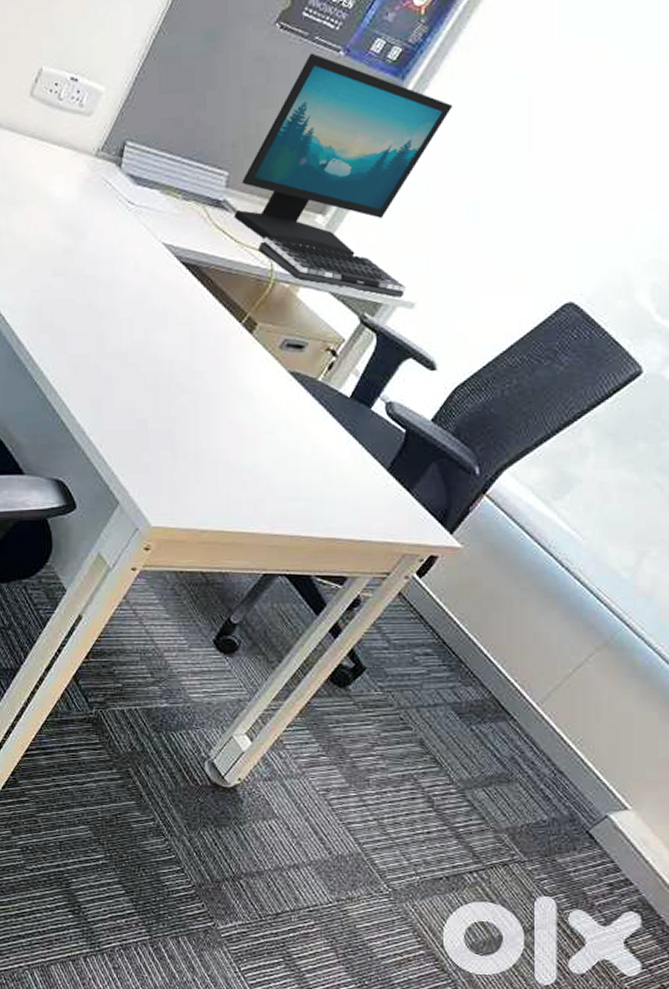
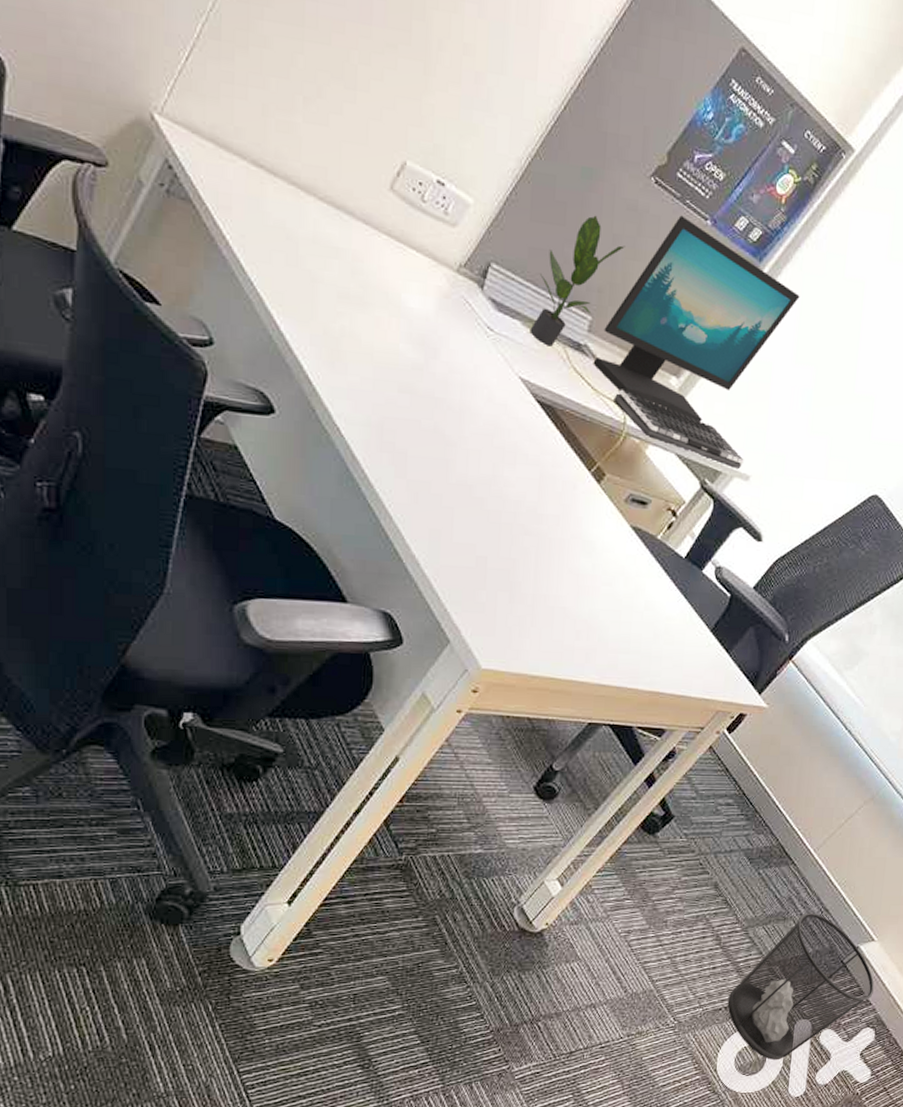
potted plant: none [168,74,256,209] -> present [530,215,625,347]
waste bin: none [449,774,634,940] -> present [727,912,874,1060]

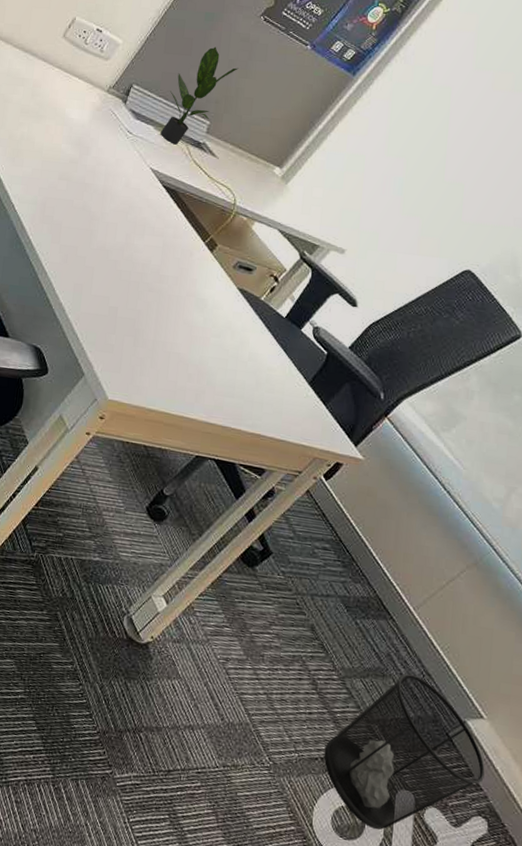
computer monitor: present [593,215,800,422] -> none [209,43,390,204]
computer keyboard: present [613,389,744,469] -> none [226,177,340,243]

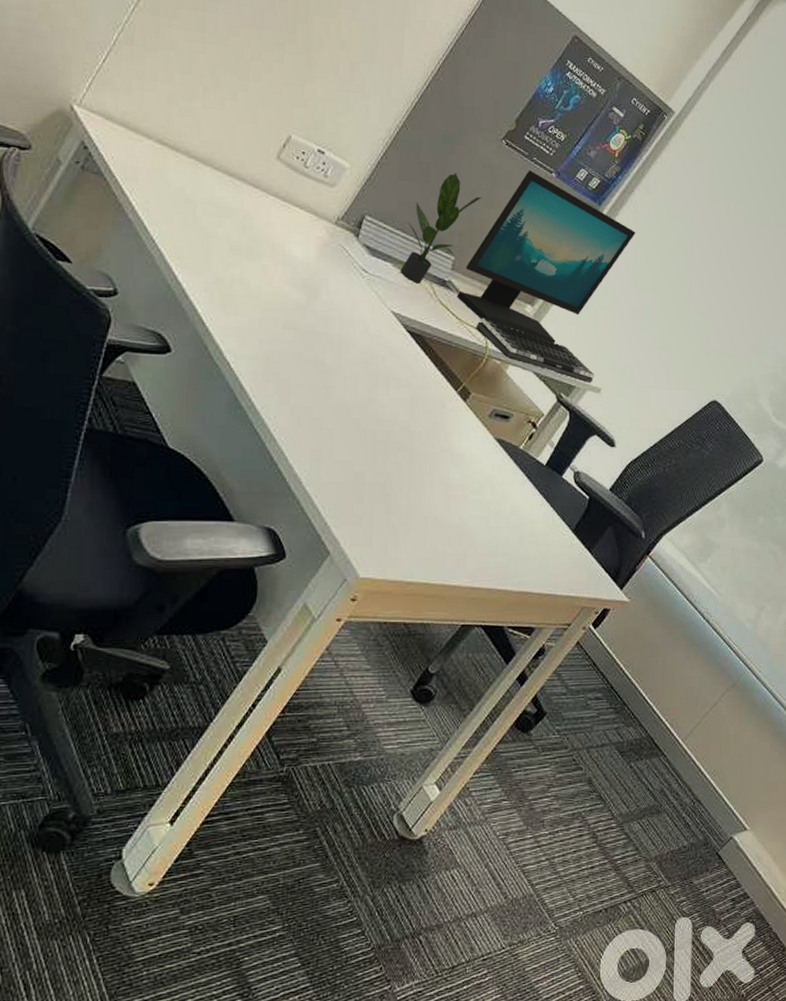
computer monitor: none [209,43,390,204] -> present [456,170,636,343]
computer keyboard: none [226,177,340,243] -> present [476,317,595,382]
waste bin: present [324,673,485,830] -> none [607,804,750,963]

